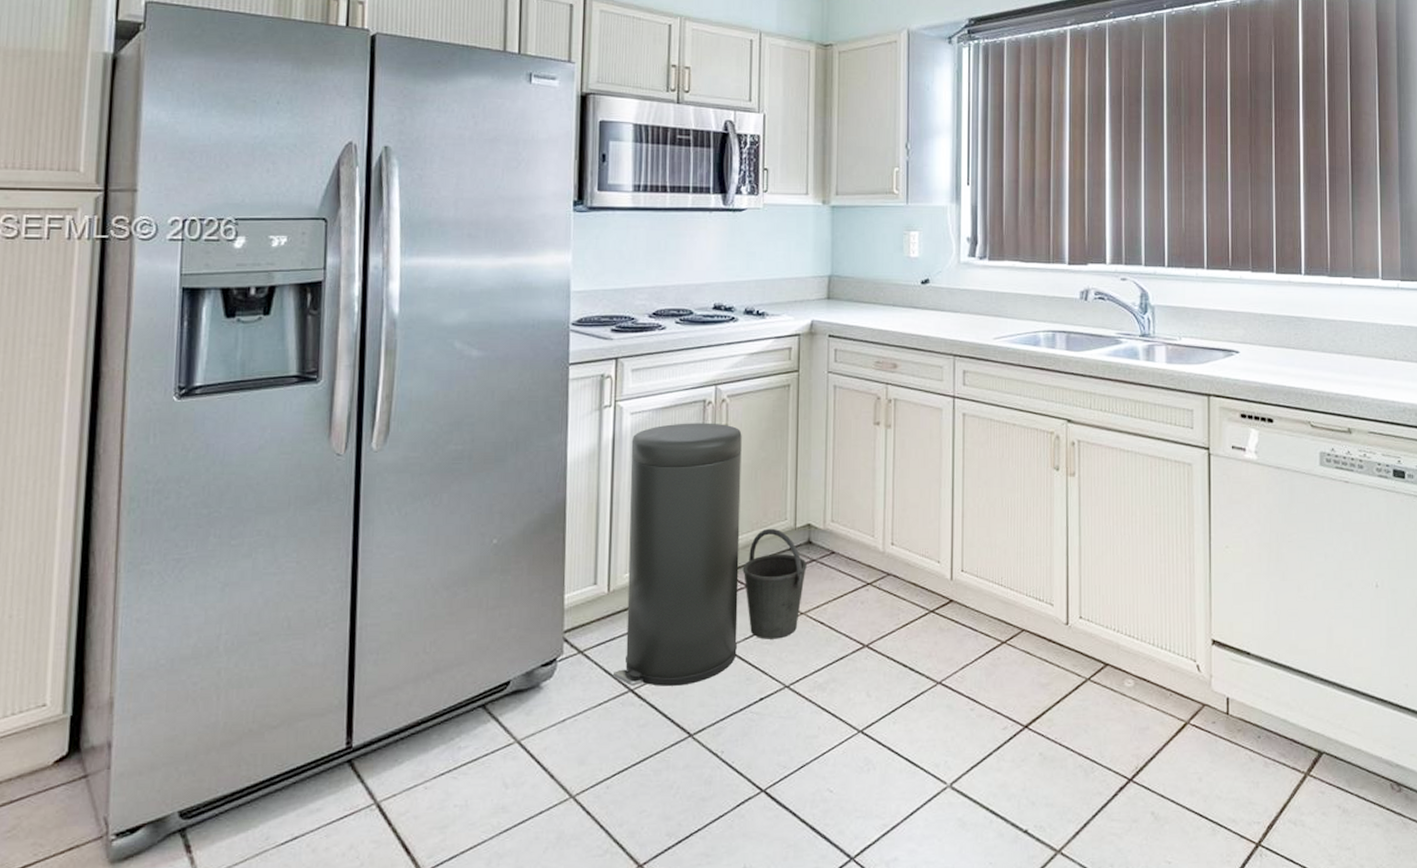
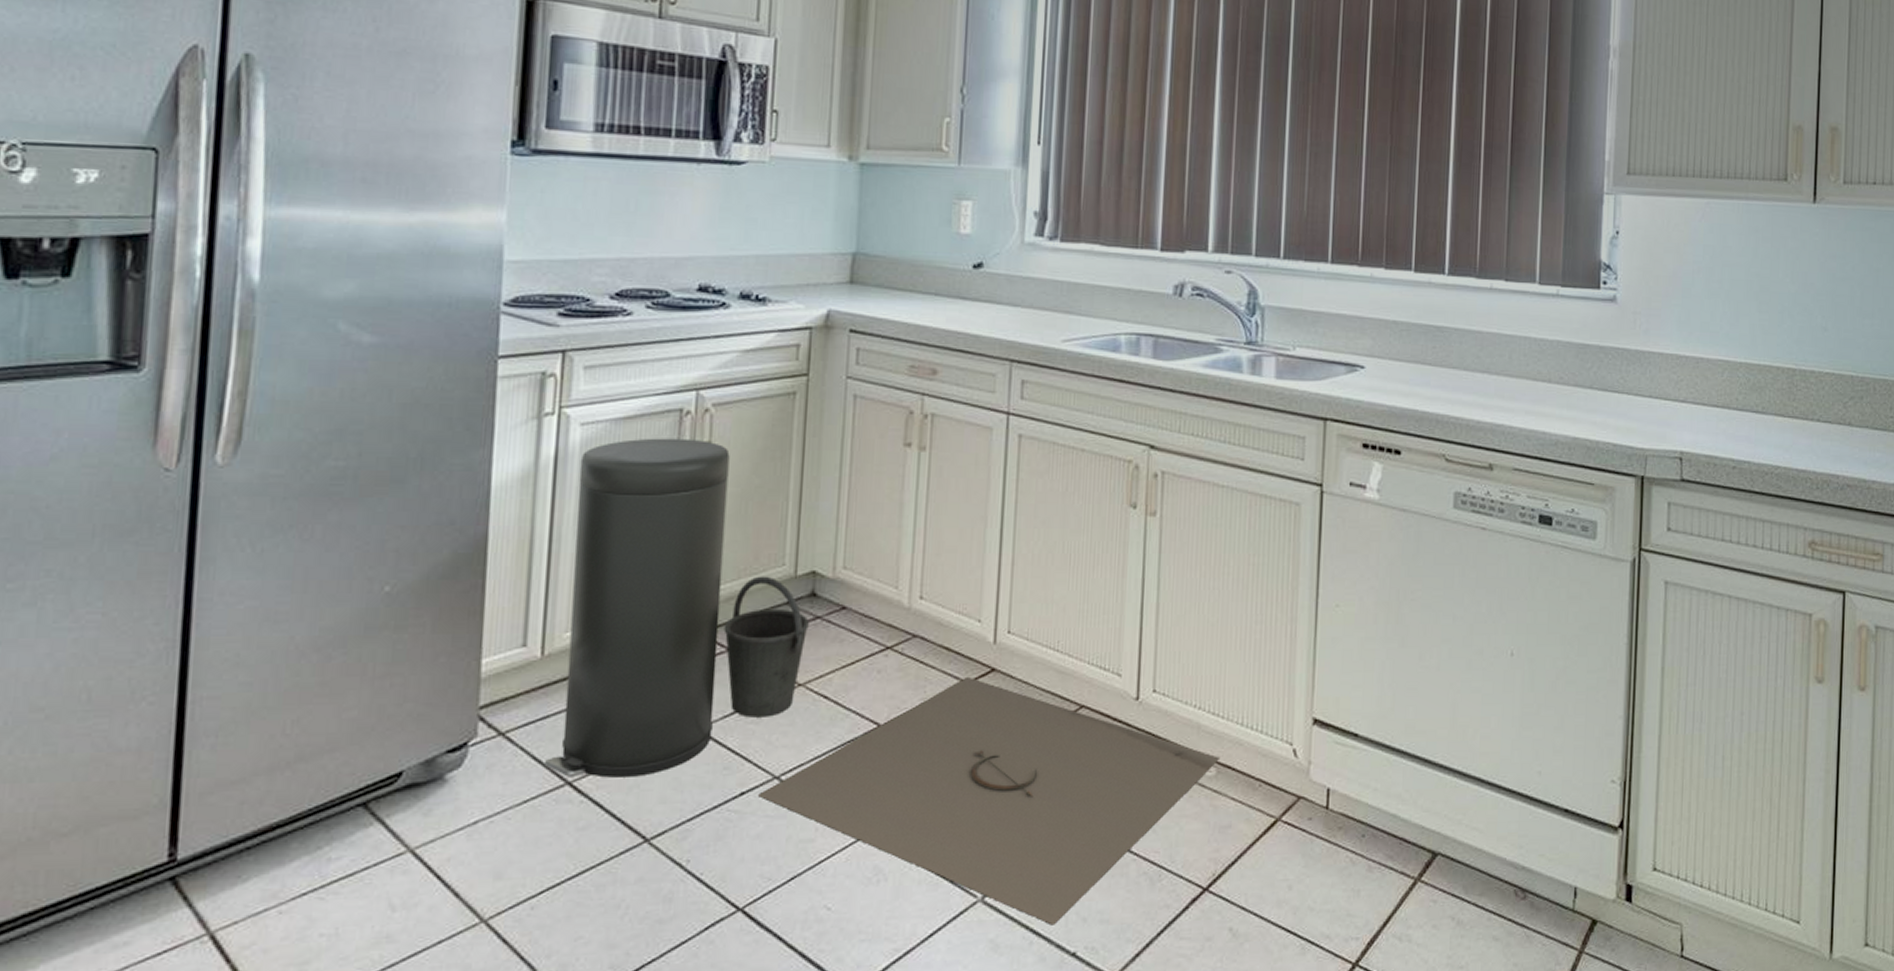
floor mat: none [774,606,1137,808] -> present [758,676,1221,926]

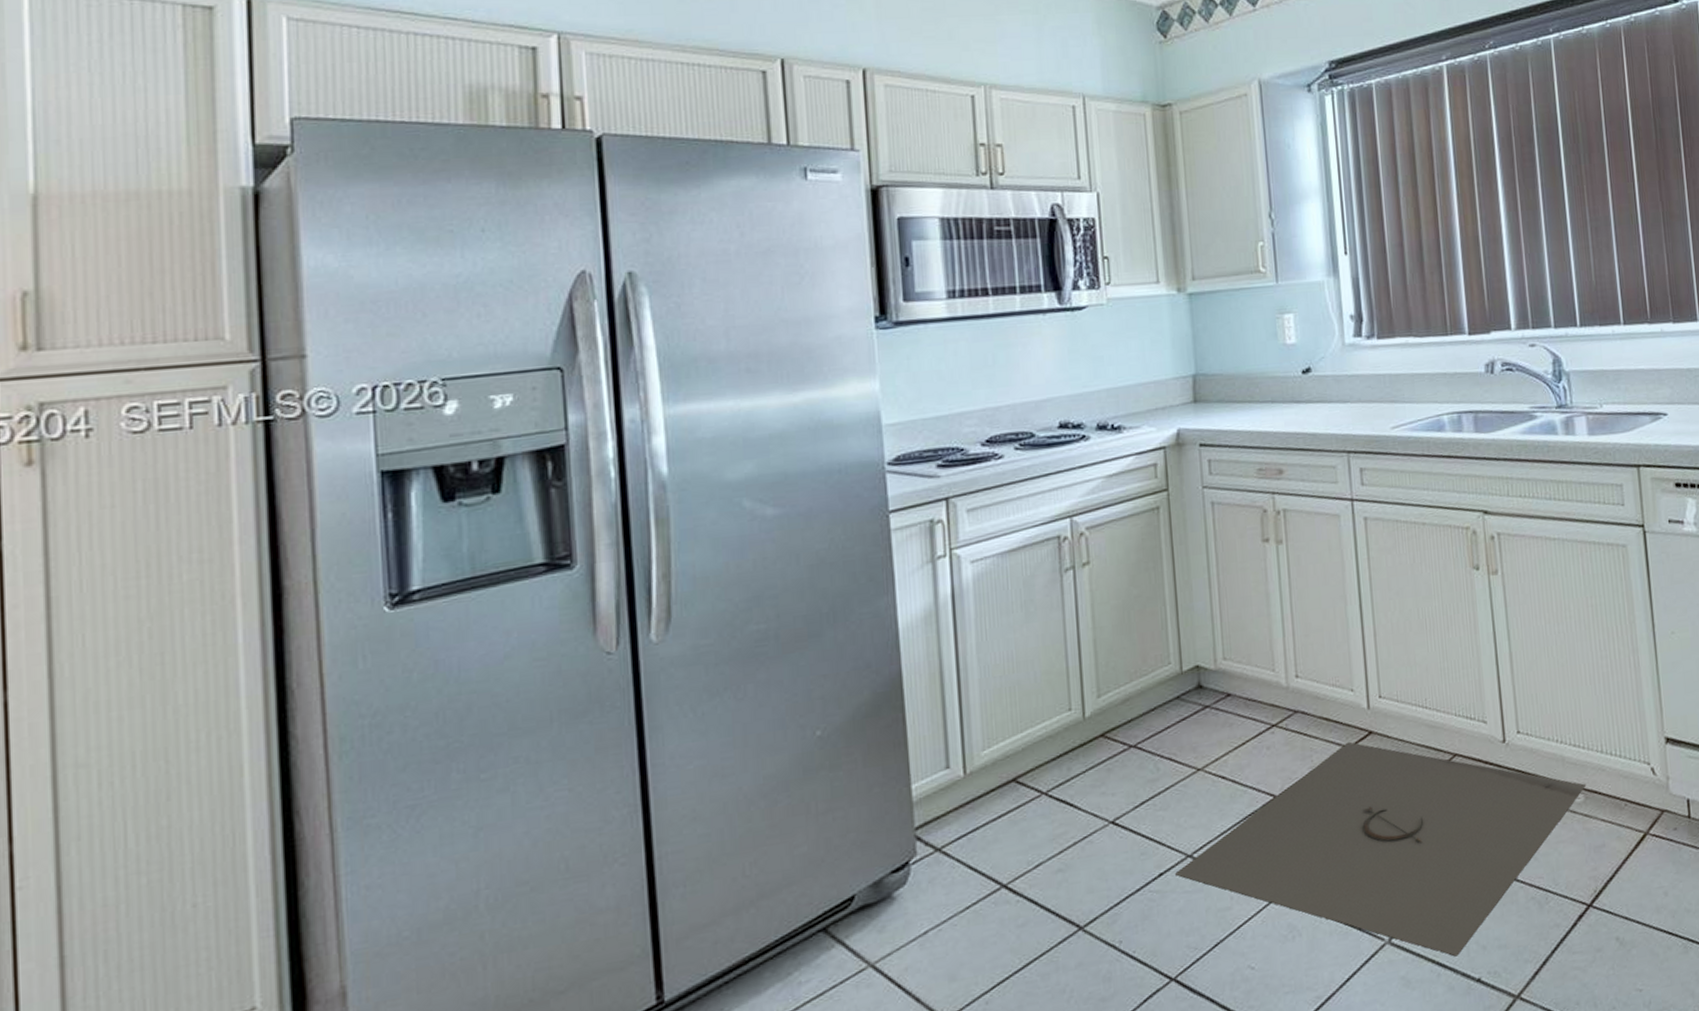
pedal bin: present [543,438,730,778] -> none [975,561,1126,881]
bucket: present [724,576,809,718] -> none [1123,675,1200,805]

